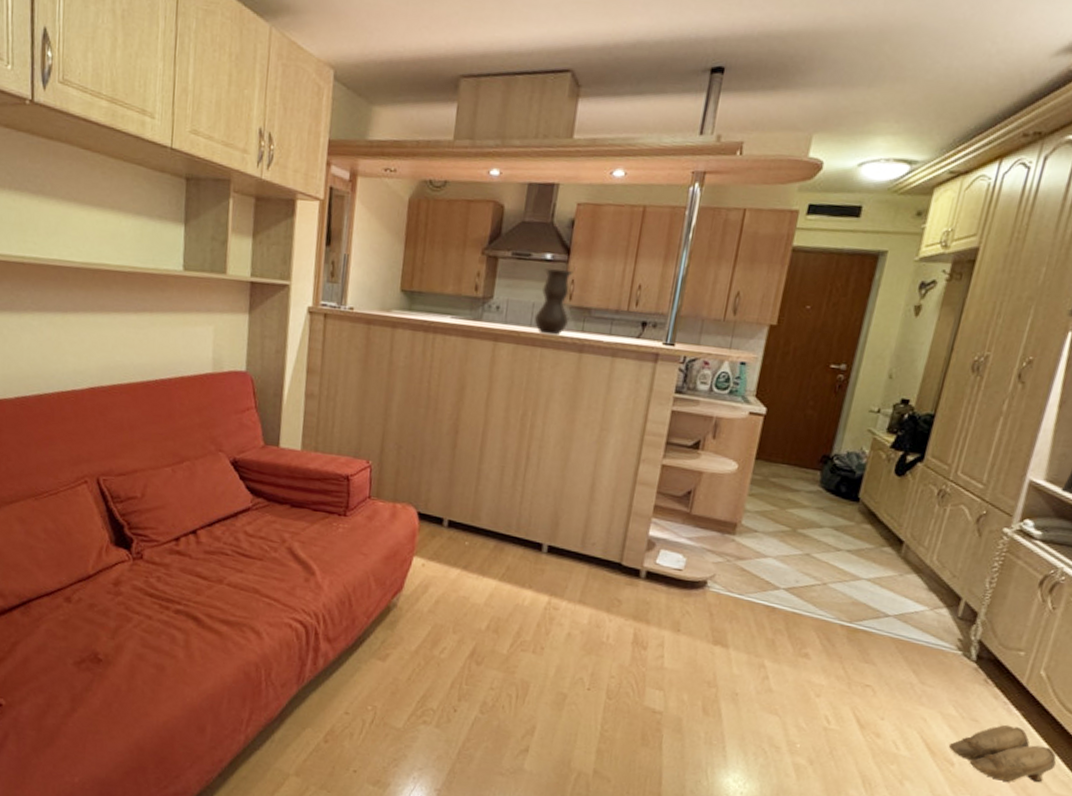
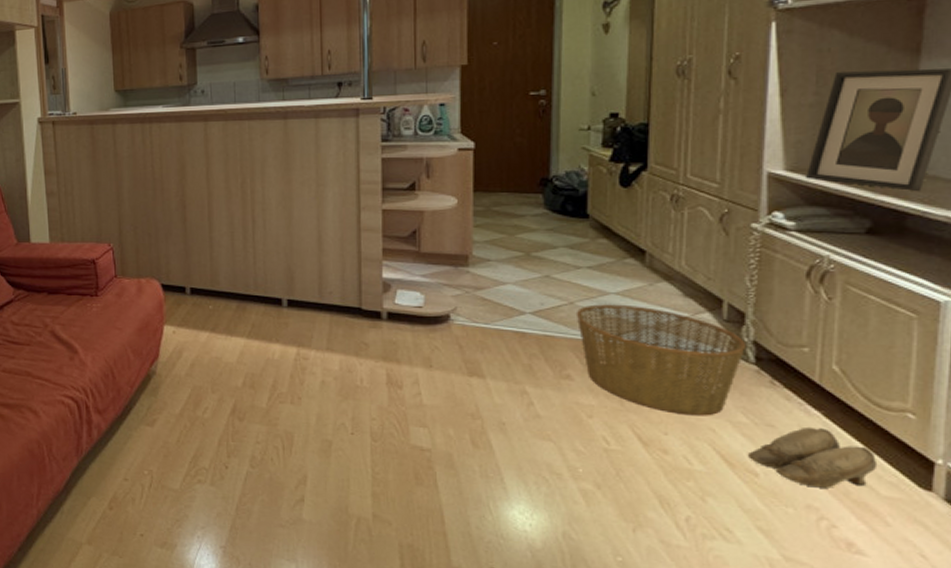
vase: present [534,268,573,336] -> none [237,49,268,108]
basket: none [824,587,972,706] -> present [575,304,747,416]

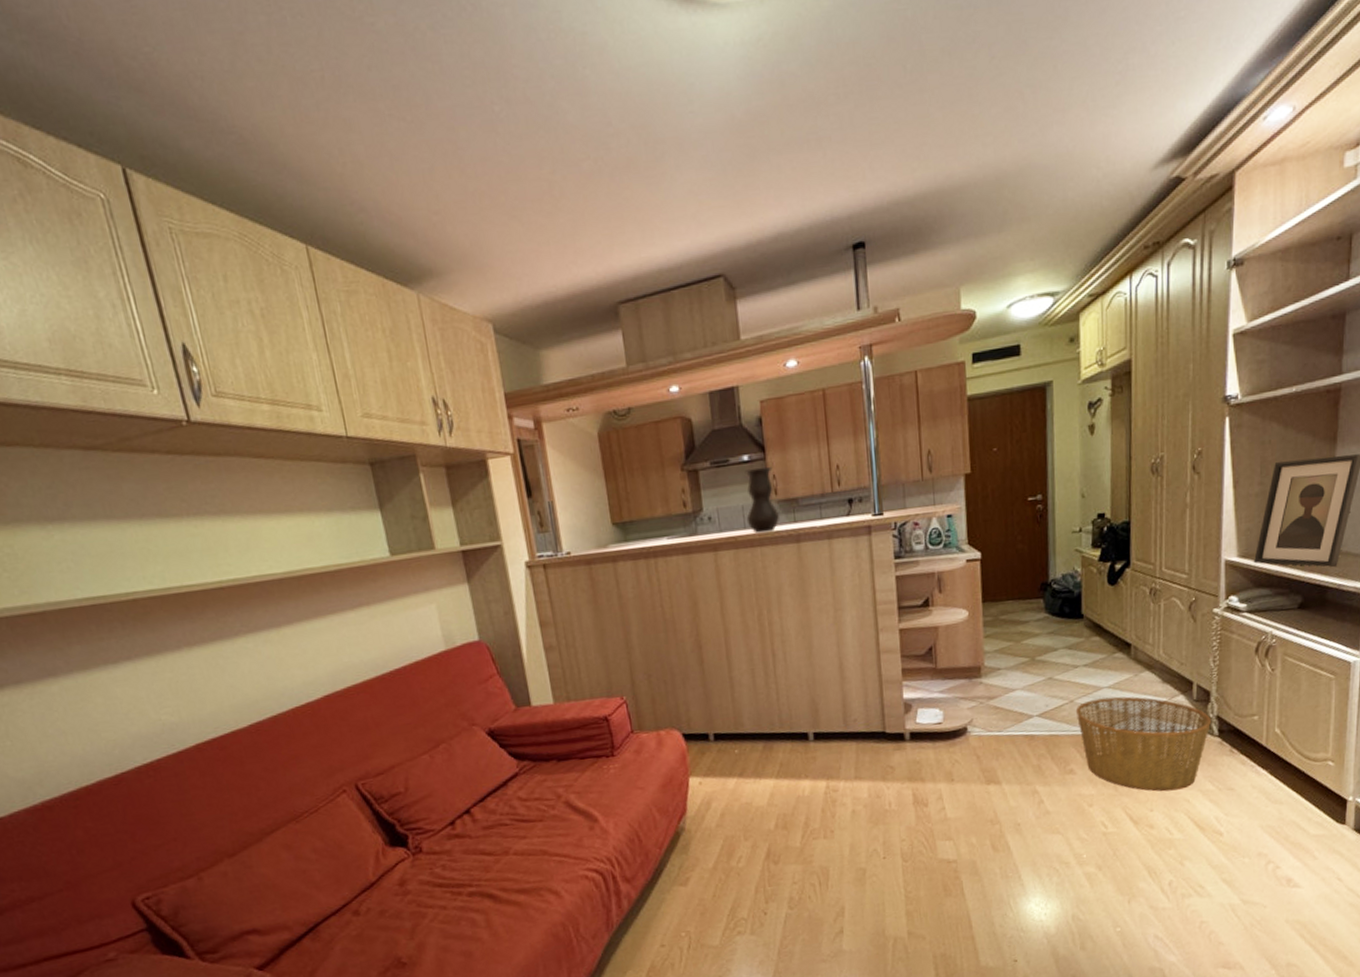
vase: none [237,49,268,108] -> present [744,467,779,534]
slippers: present [747,426,878,488] -> none [1214,784,1308,837]

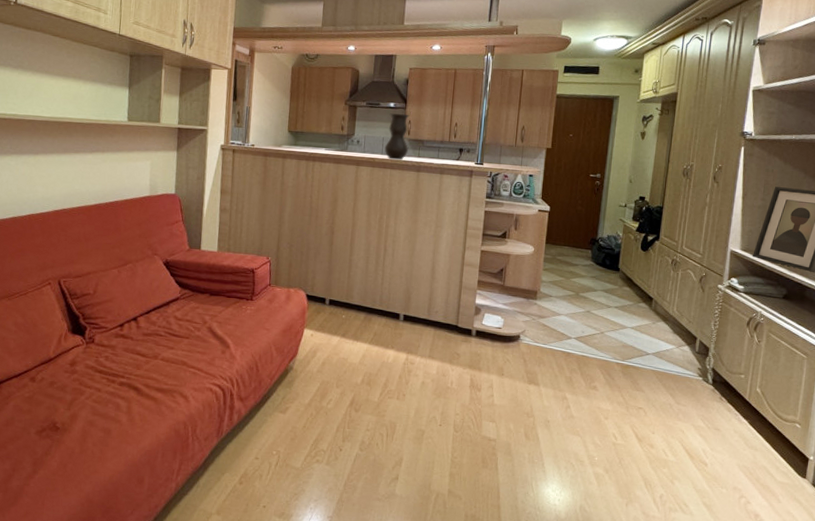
basket: present [1075,696,1212,791] -> none [604,335,708,421]

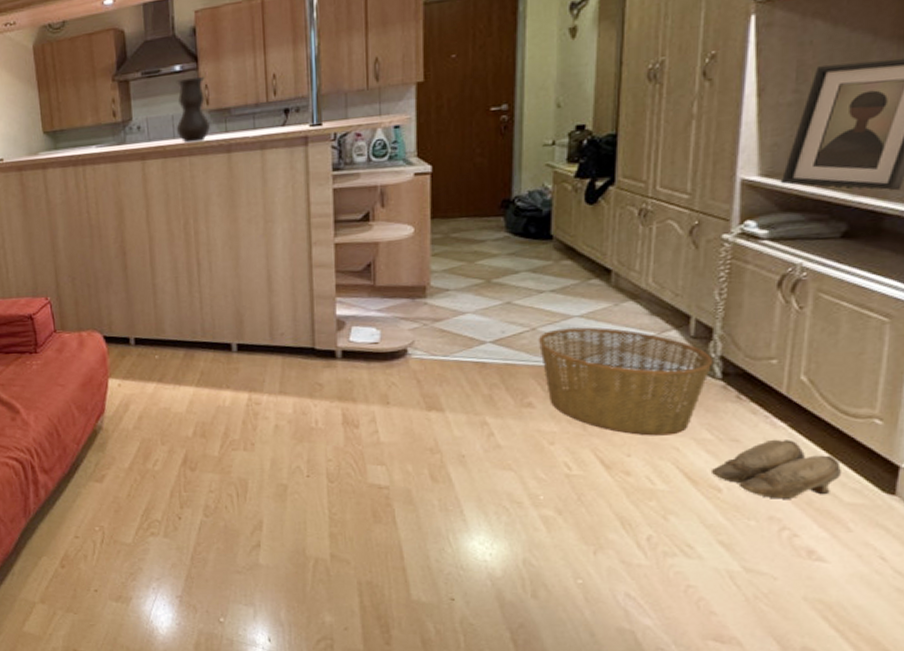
basket: none [604,335,708,421] -> present [538,327,714,436]
slippers: none [701,431,777,475] -> present [710,439,843,499]

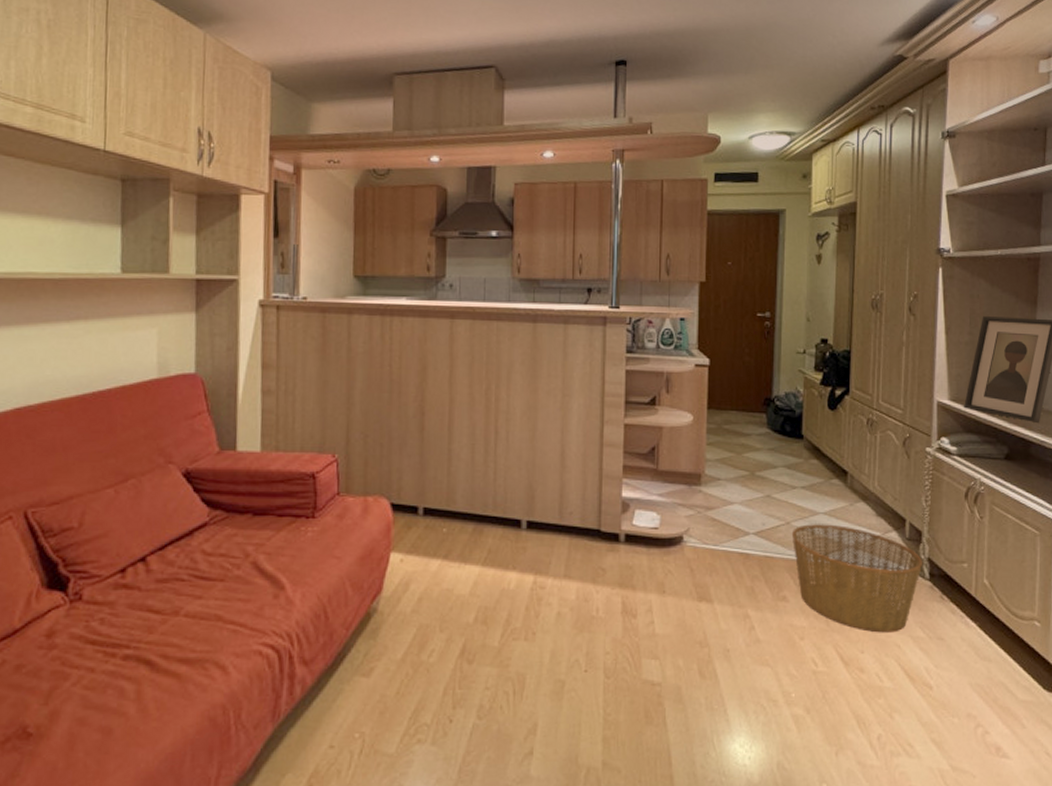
vase: present [176,77,210,143] -> none [487,245,519,308]
slippers: present [710,439,843,499] -> none [924,638,1016,697]

